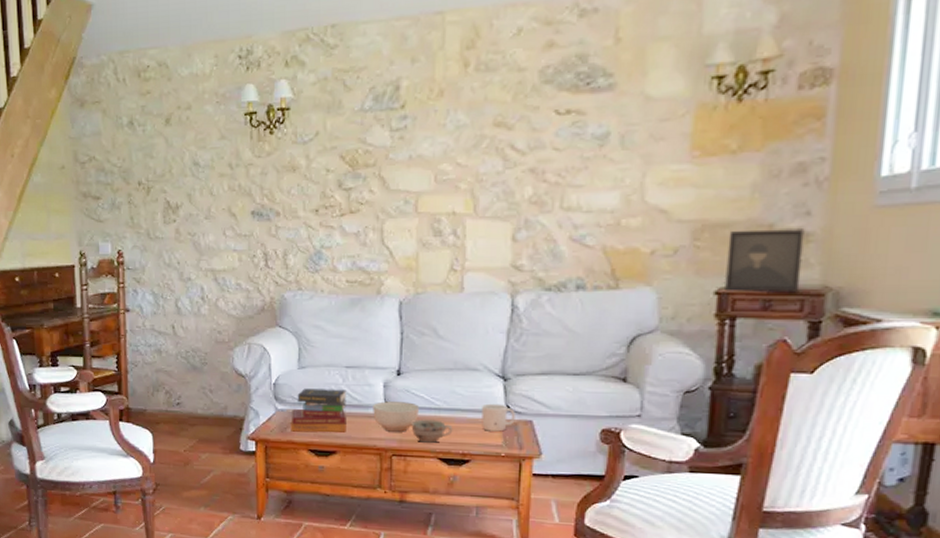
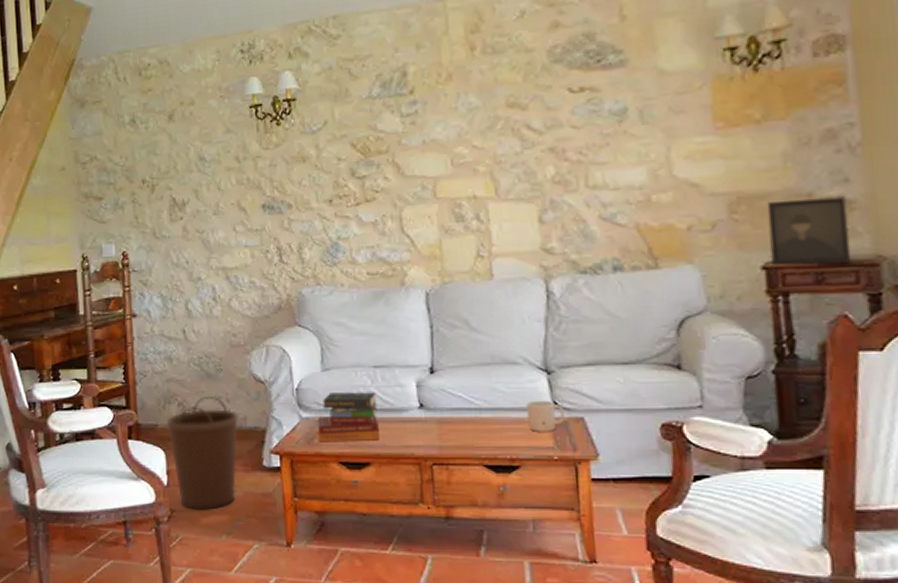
basket: none [155,386,220,485] -> present [167,396,238,510]
bowl: present [373,401,419,432] -> none [407,403,458,437]
teacup: present [411,419,453,444] -> none [450,421,498,450]

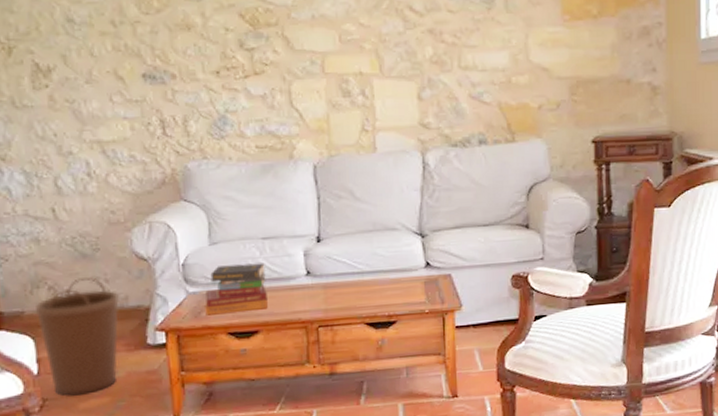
mug: present [527,400,565,432] -> none [403,261,435,290]
picture frame: present [767,196,852,266] -> none [598,83,654,140]

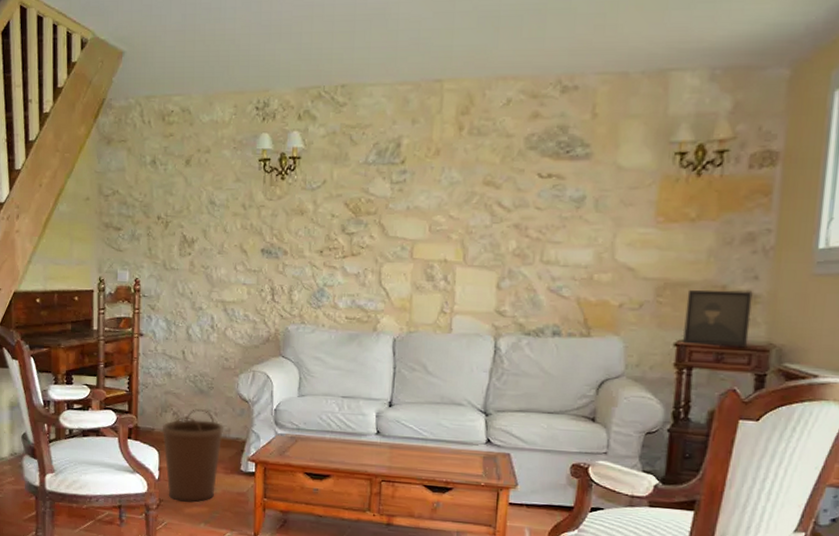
books: present [205,263,268,316] -> none [288,415,342,458]
picture frame: none [598,83,654,140] -> present [683,289,753,347]

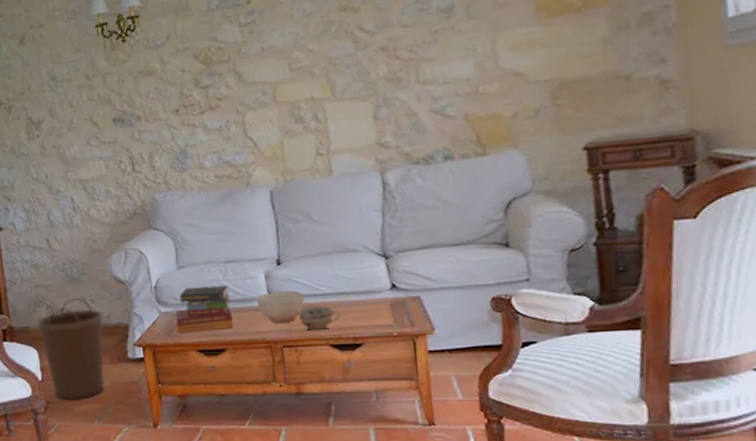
books: none [288,415,342,458] -> present [176,285,233,334]
bowl: none [365,430,408,460] -> present [257,291,304,323]
teacup: none [400,448,438,472] -> present [298,306,341,332]
picture frame: present [683,289,753,347] -> none [587,76,668,146]

